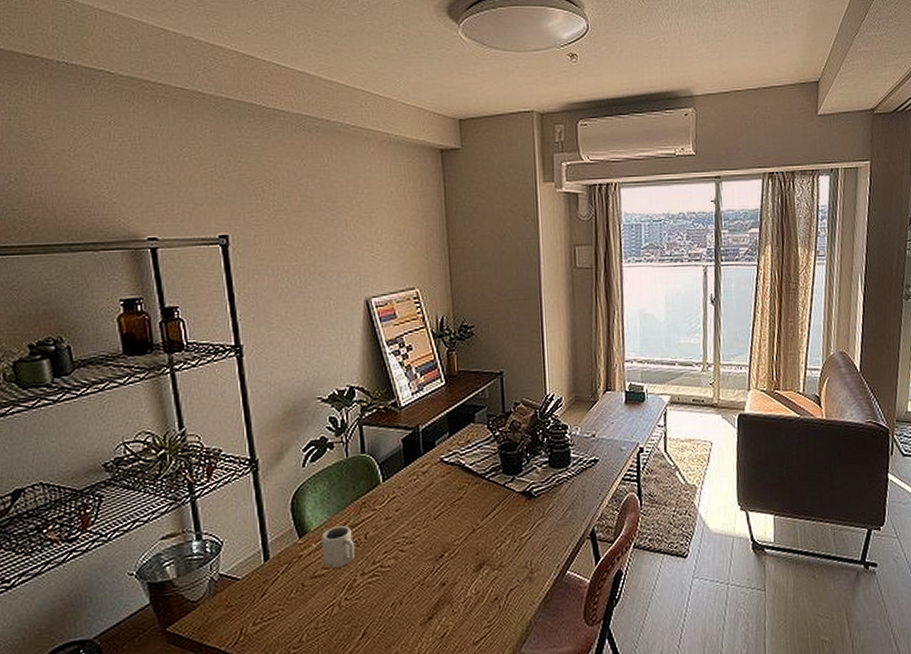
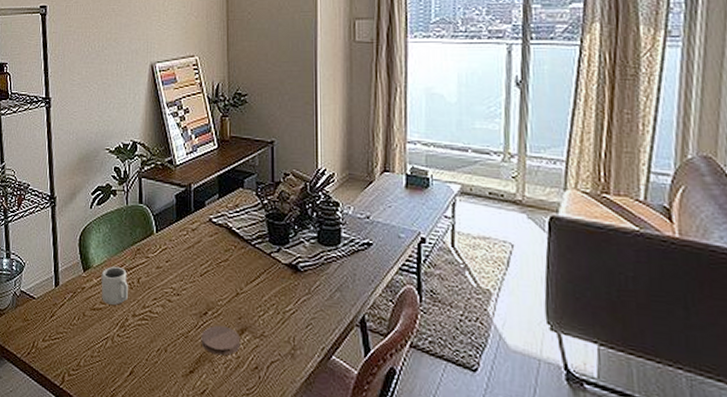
coaster: none [438,564,479,596] -> present [201,325,241,356]

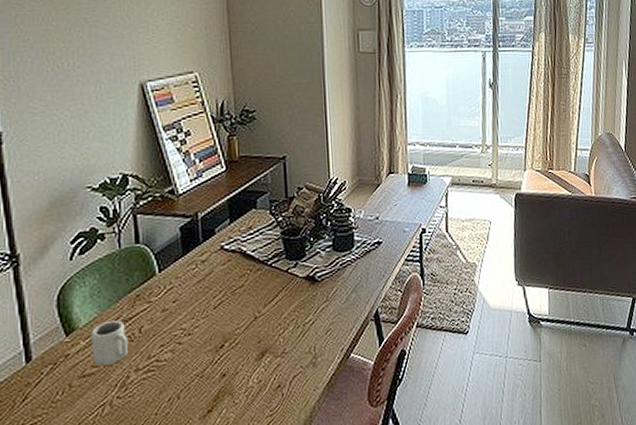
coaster: present [201,325,241,356] -> none [218,353,262,386]

